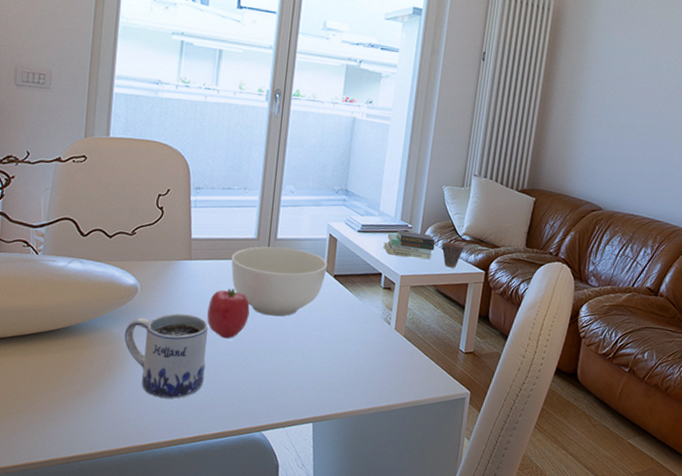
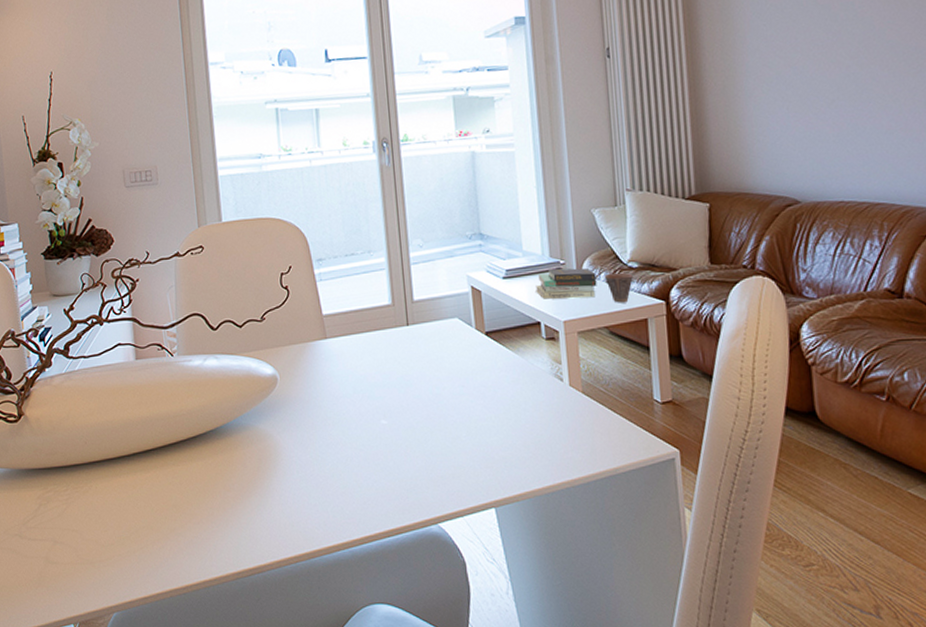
mug: present [124,313,209,399] -> none [271,399,364,496]
fruit: present [207,288,250,339] -> none [353,364,400,421]
bowl: present [231,246,328,317] -> none [368,308,477,389]

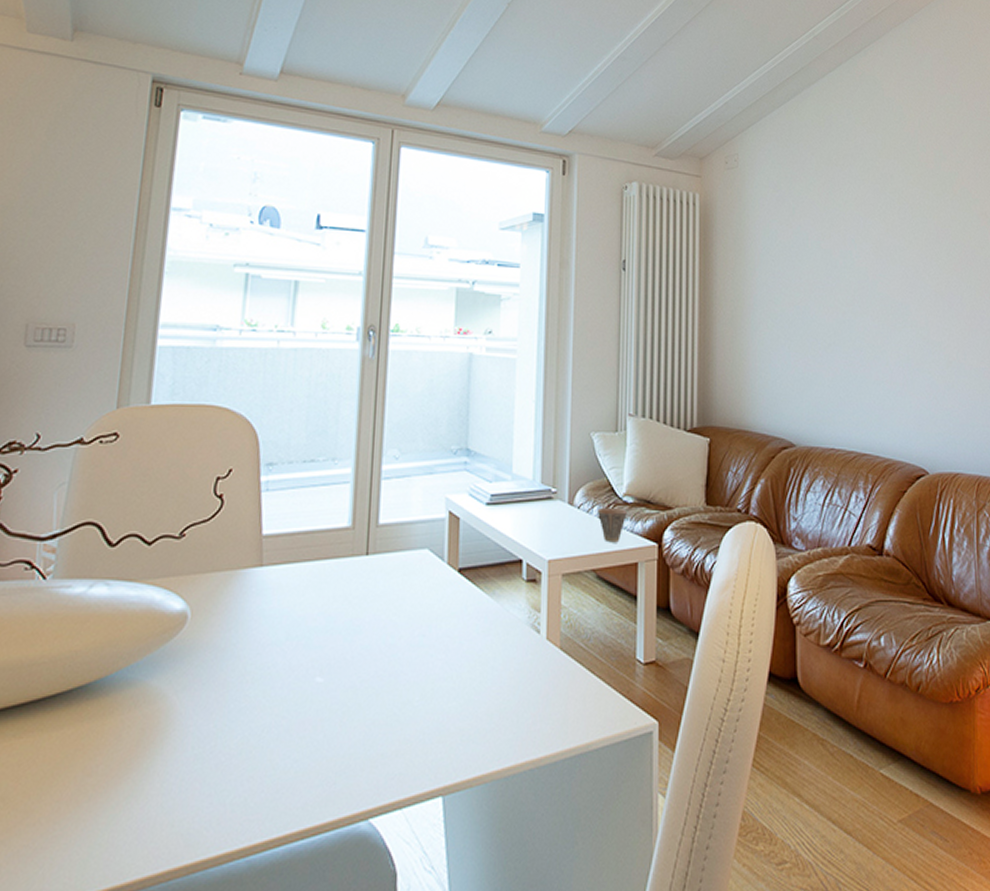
books: present [535,268,597,299] -> none [521,498,589,535]

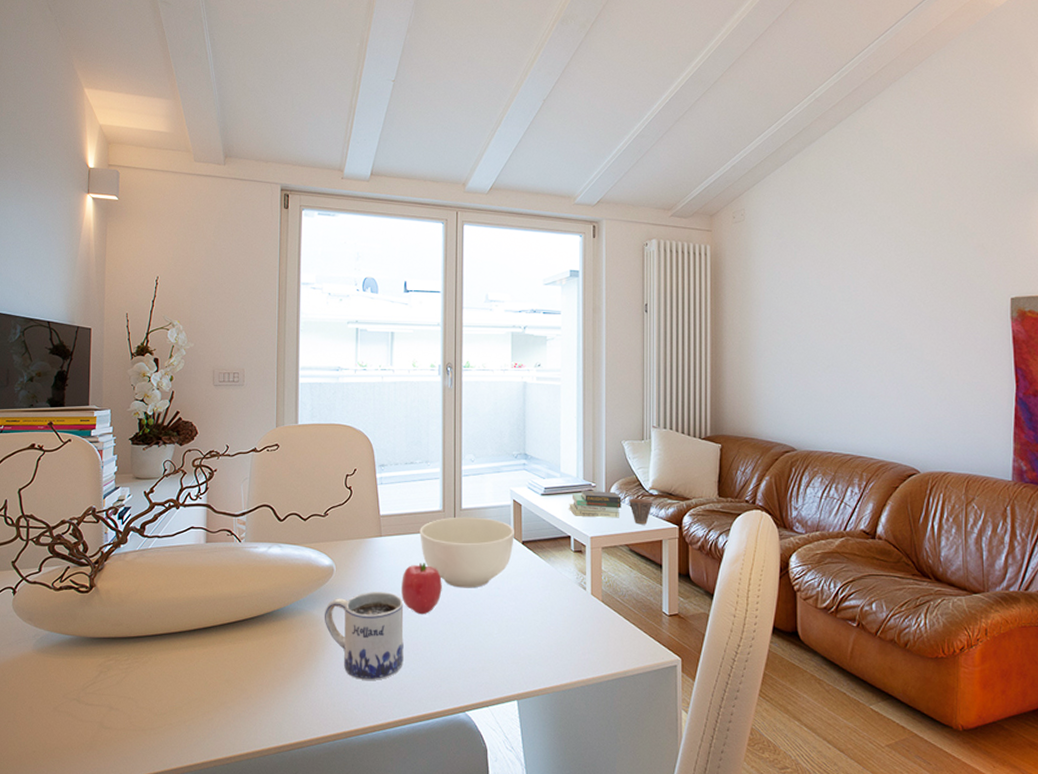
mug: none [166,647,289,782] -> present [324,592,404,680]
fruit: none [286,603,346,679] -> present [401,563,442,615]
bowl: none [317,536,450,637] -> present [420,517,515,588]
books: none [521,498,589,535] -> present [569,491,622,518]

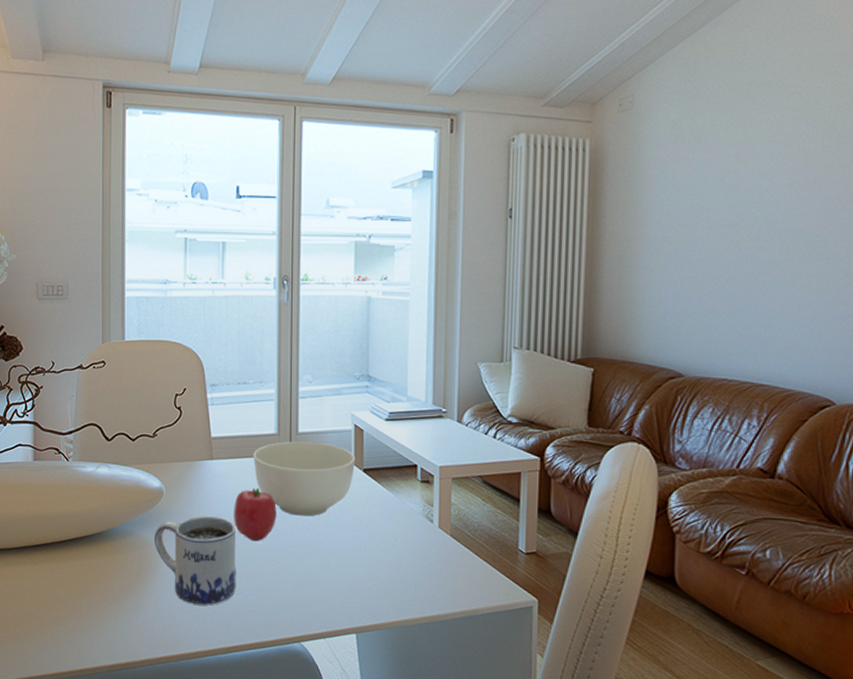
books: present [569,491,622,518] -> none [416,416,476,447]
cup: present [629,498,653,525] -> none [484,425,511,455]

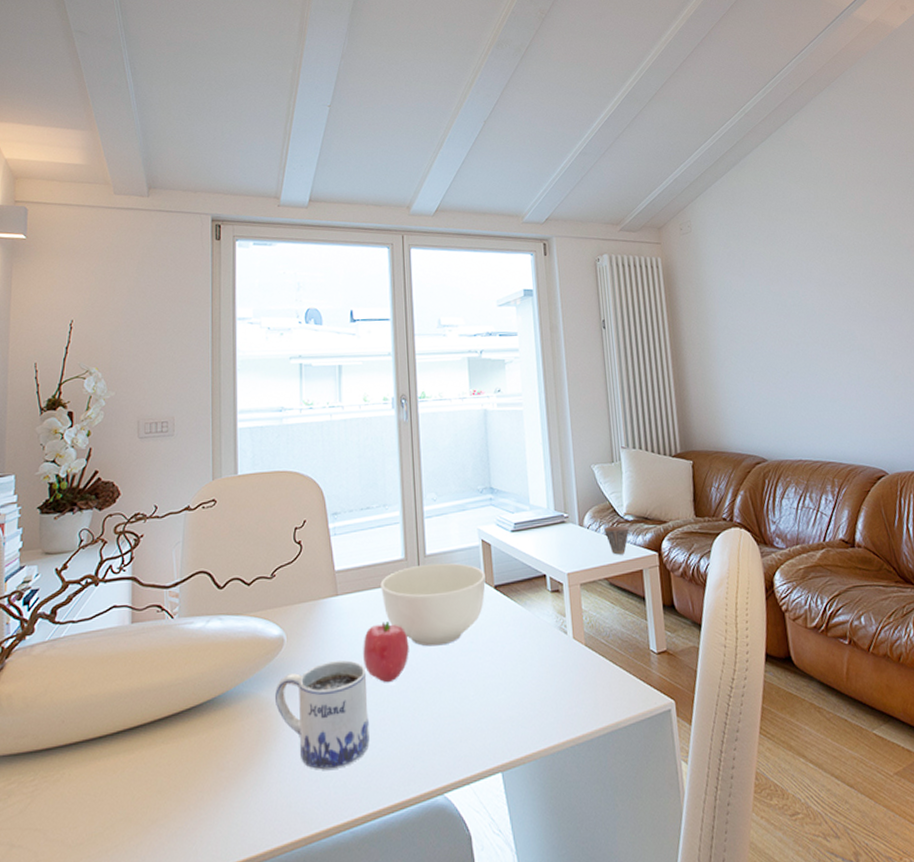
cup: none [484,425,511,455] -> present [604,525,629,555]

